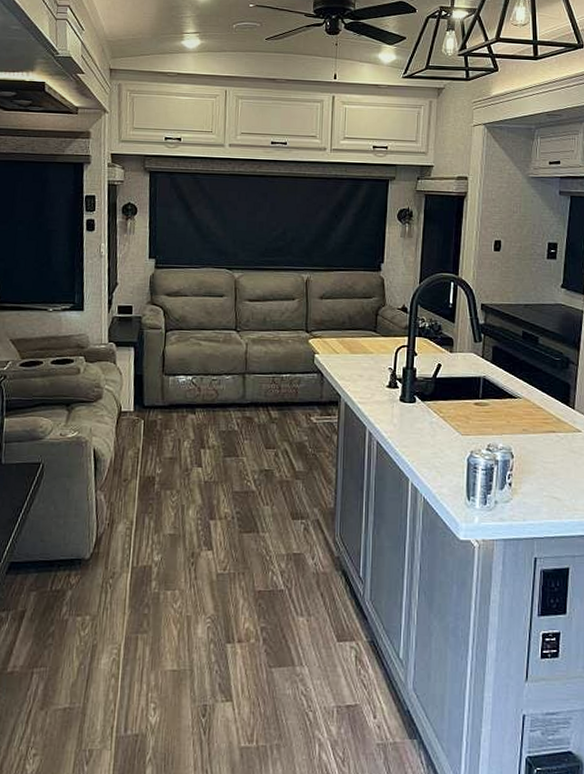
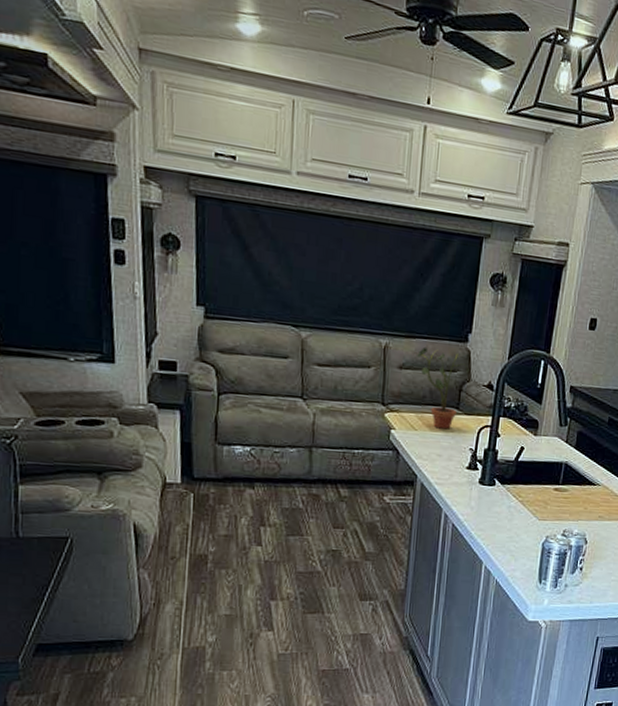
potted plant: none [336,278,384,351] -> present [417,346,470,430]

